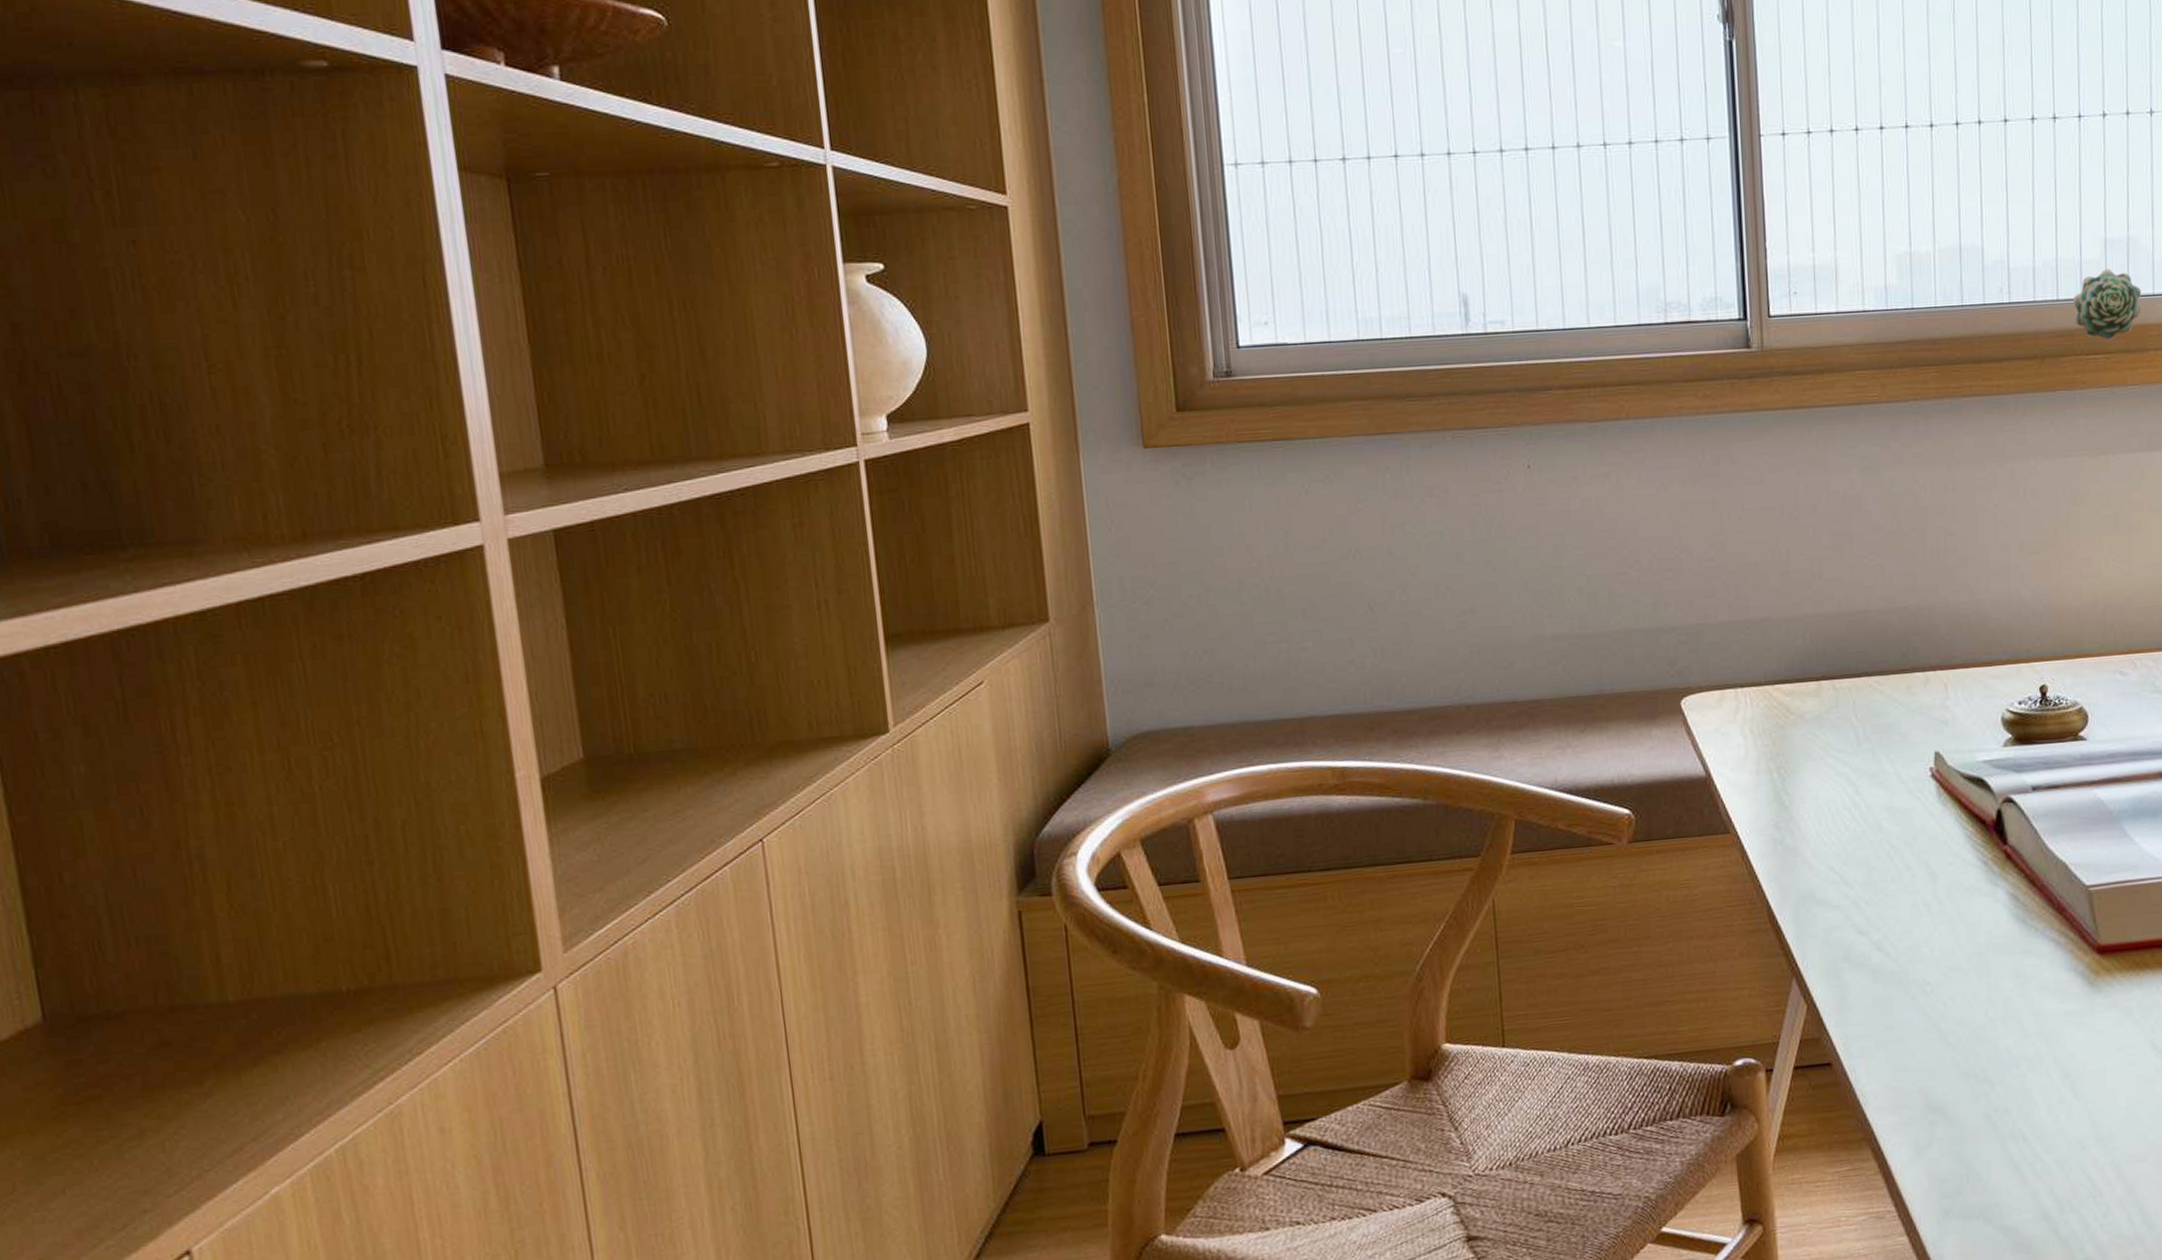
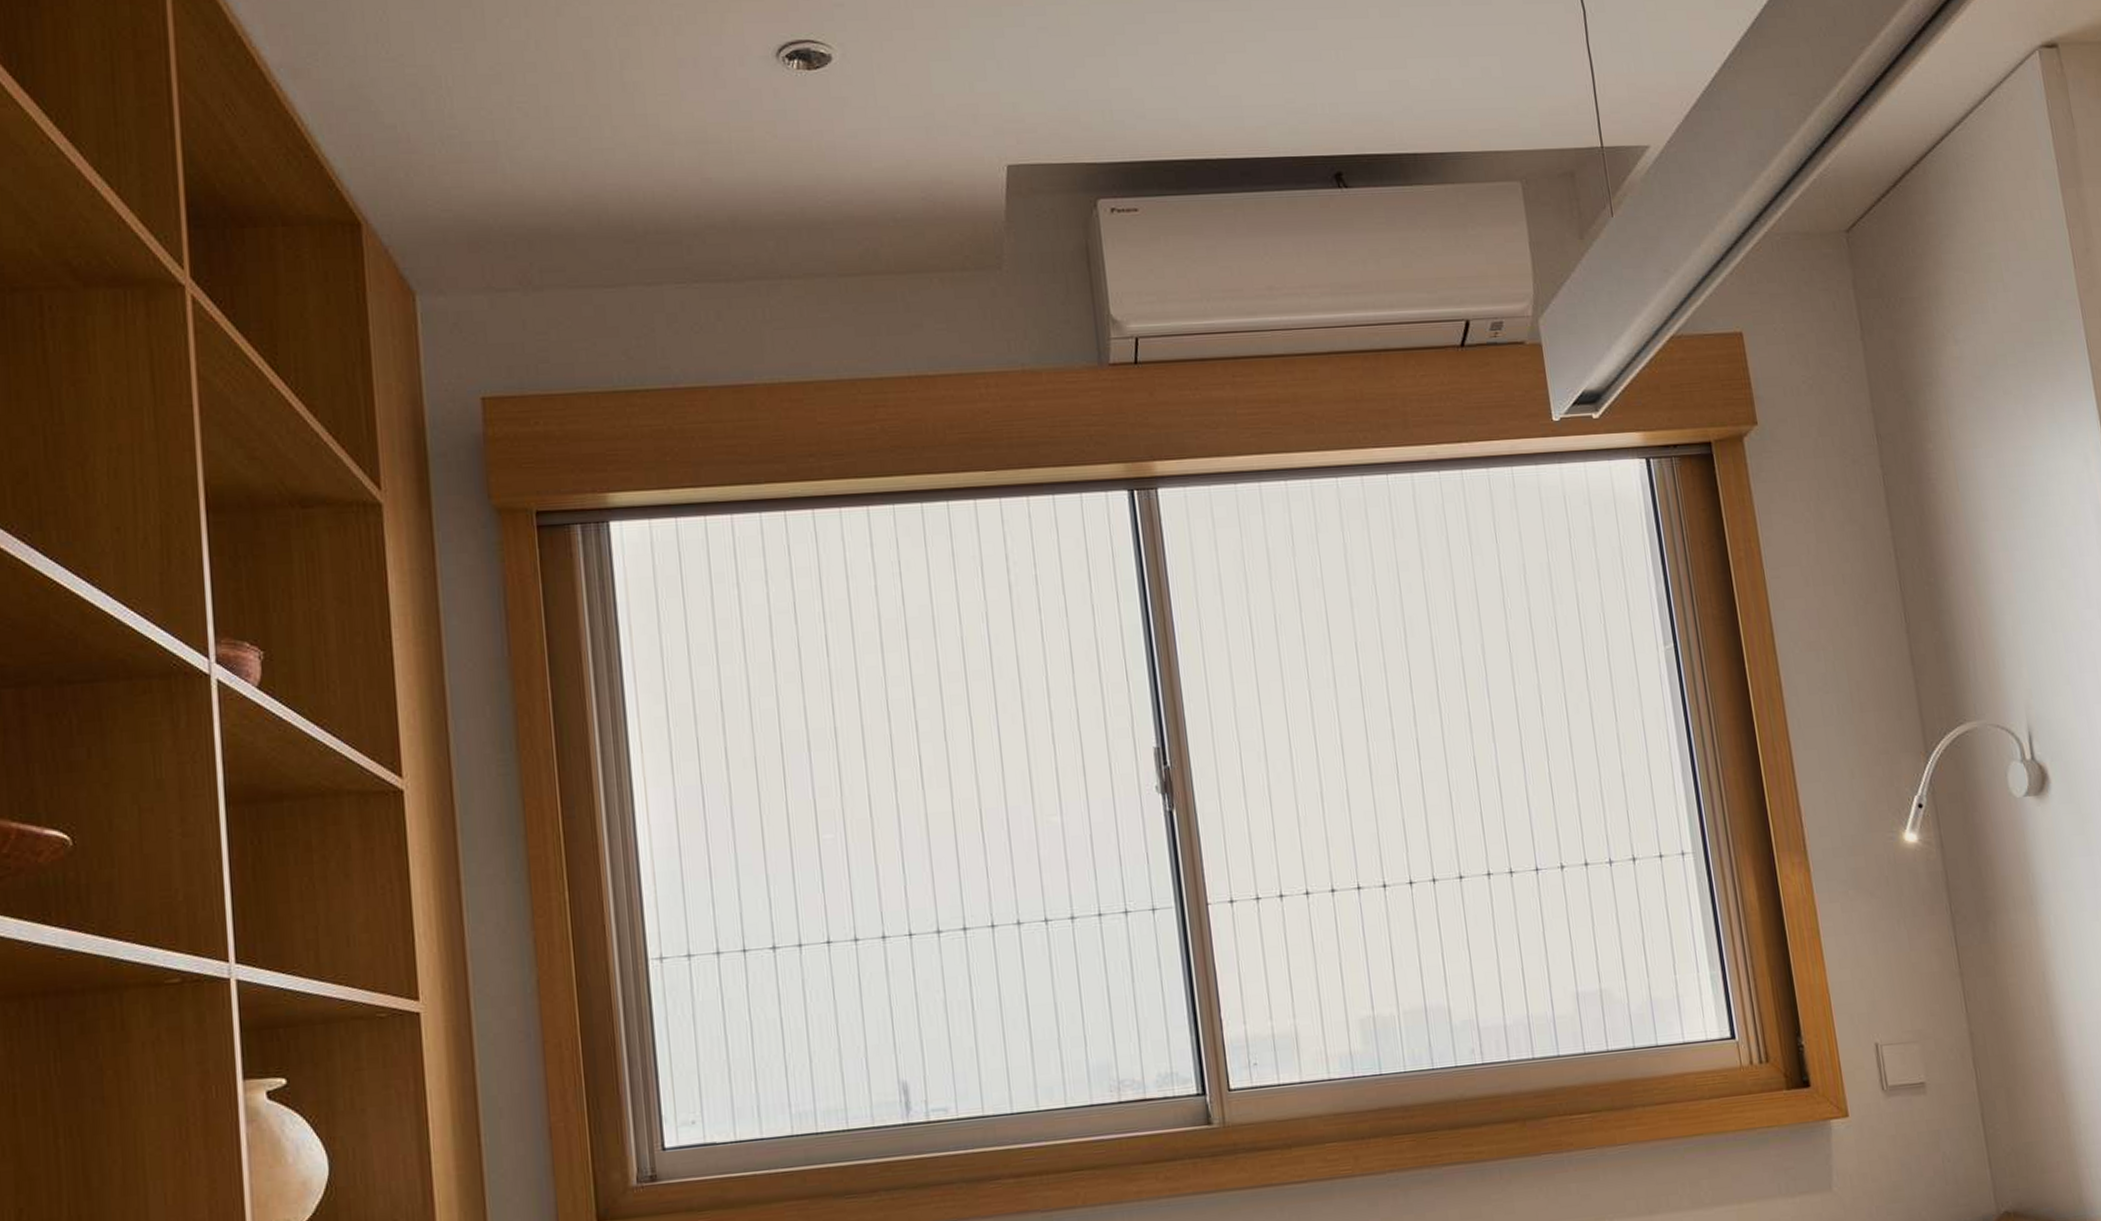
succulent plant: present [2072,269,2142,341] -> none [1549,1023,1623,1100]

